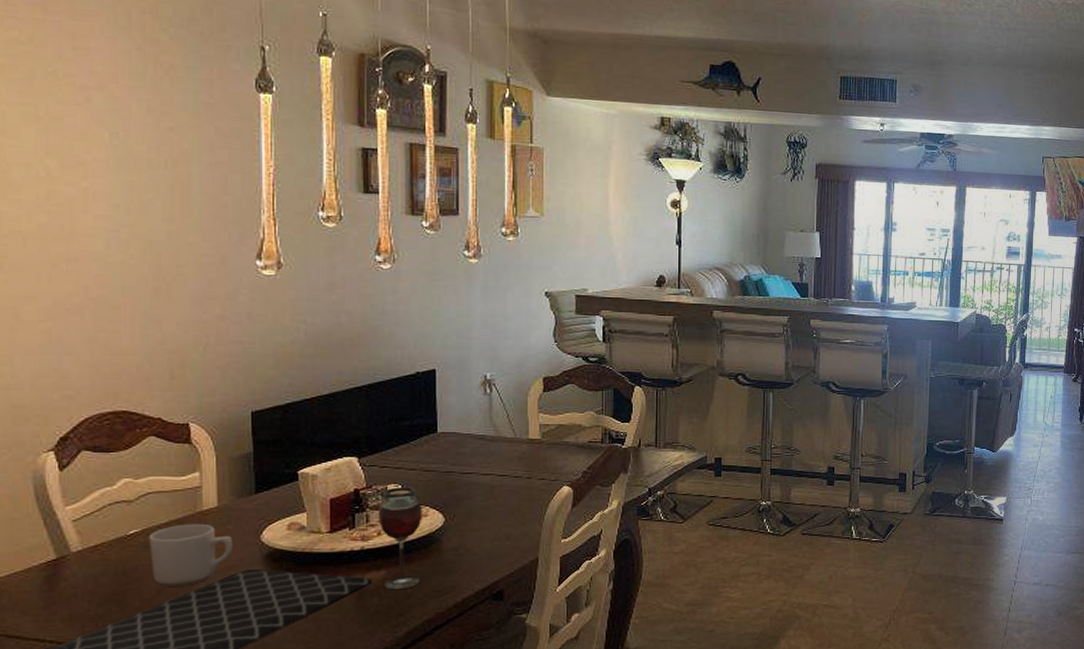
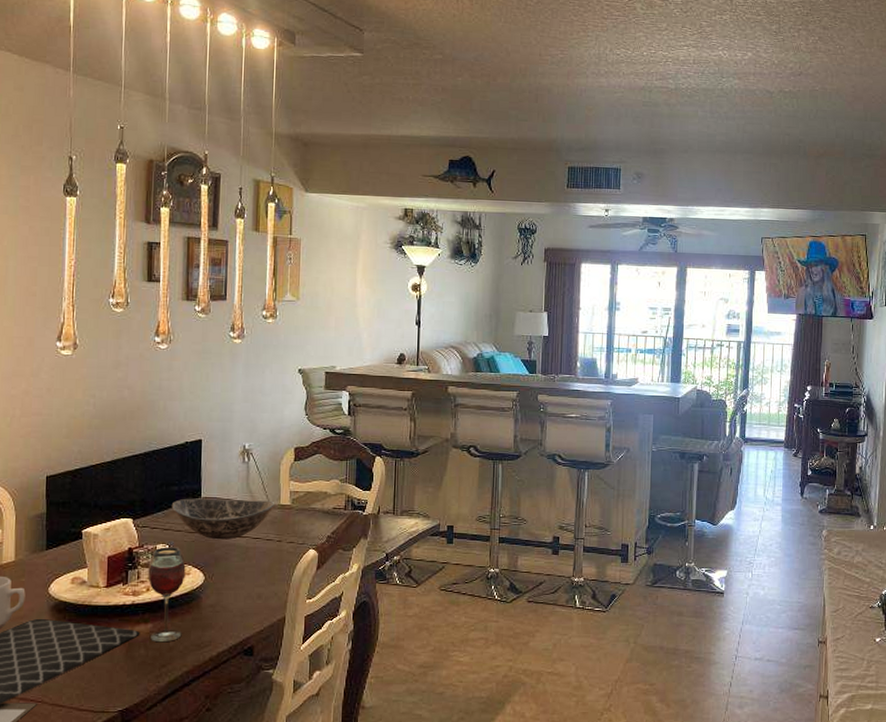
bowl: none [403,433,523,478] -> present [171,498,275,540]

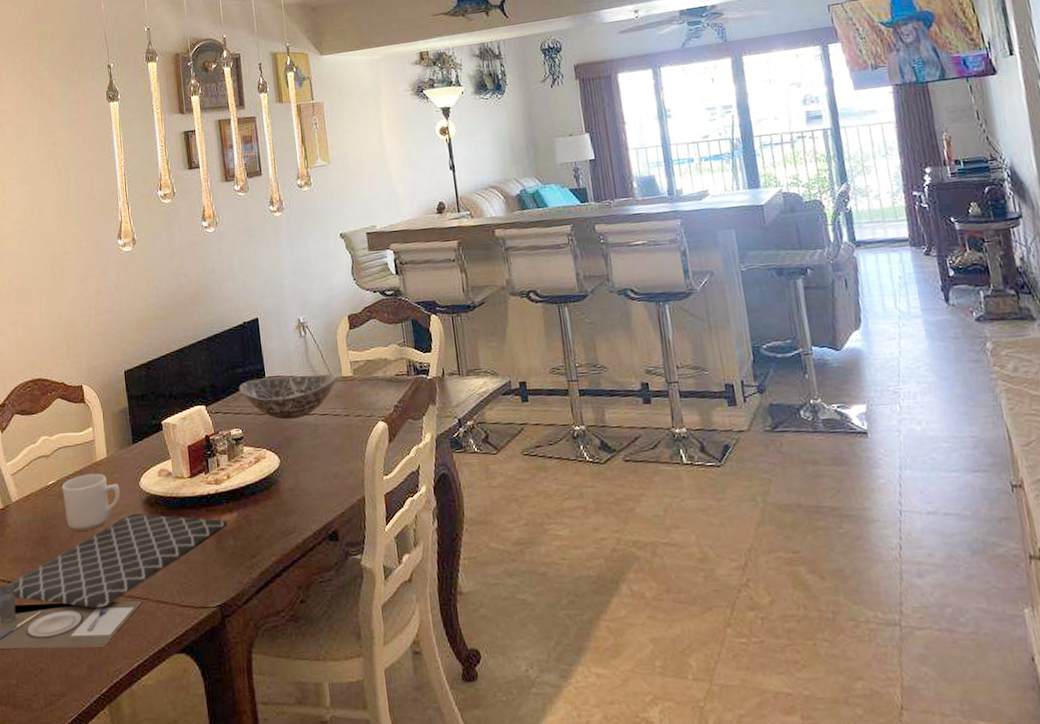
wineglass: present [148,547,186,643] -> none [225,430,267,532]

